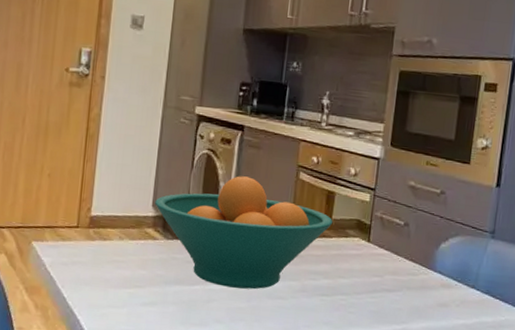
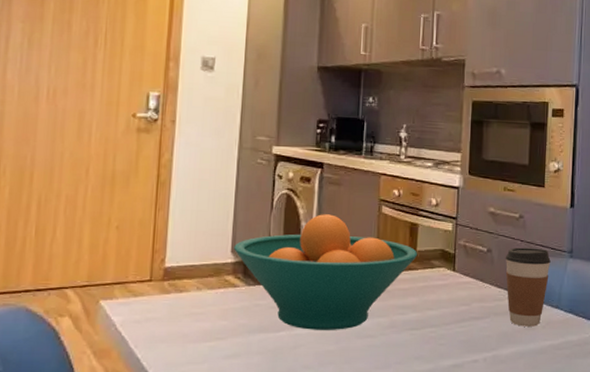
coffee cup: none [421,223,471,304] -> present [505,247,551,327]

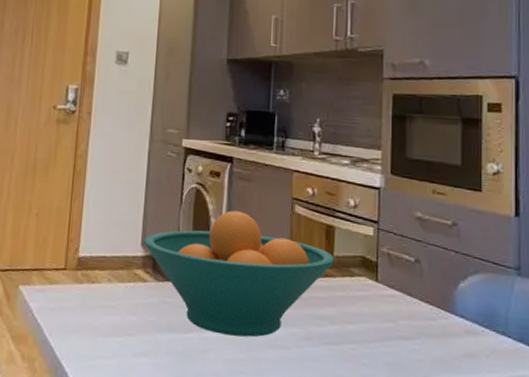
coffee cup: present [505,247,551,327] -> none [436,259,493,355]

